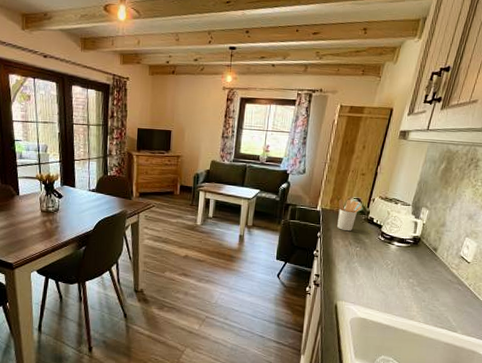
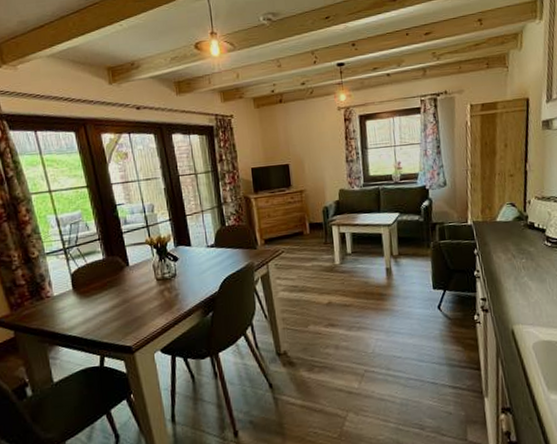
utensil holder: present [337,199,362,232] -> none [490,206,518,243]

